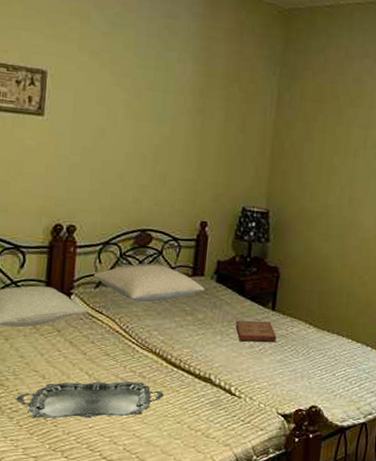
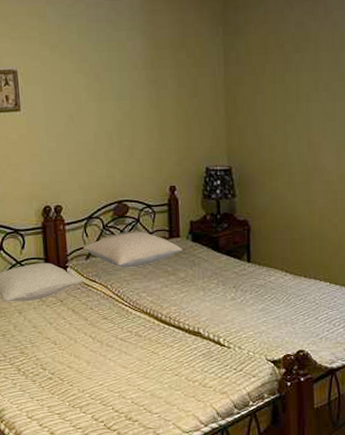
serving tray: present [16,381,164,419] -> none [35,341,160,379]
book: present [235,320,277,343] -> none [215,273,256,295]

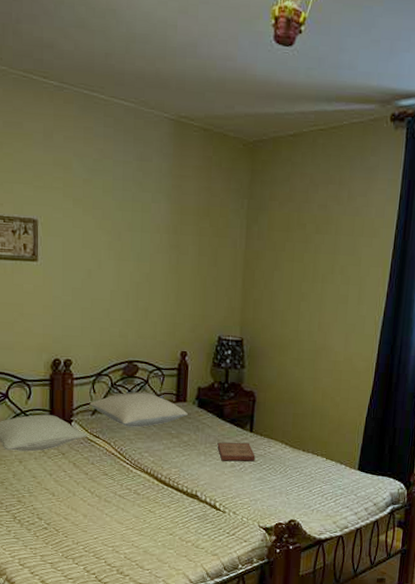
book: none [215,273,256,295] -> present [217,442,256,462]

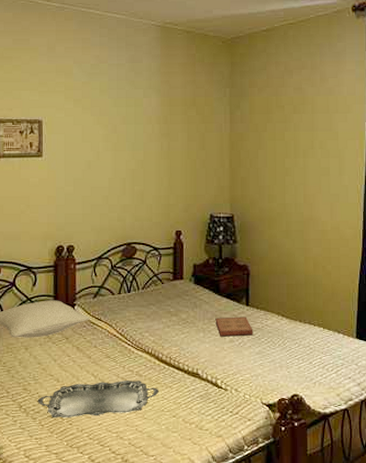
serving tray: none [32,498,157,531] -> present [37,381,159,418]
pillow: present [89,391,188,428] -> none [91,272,185,308]

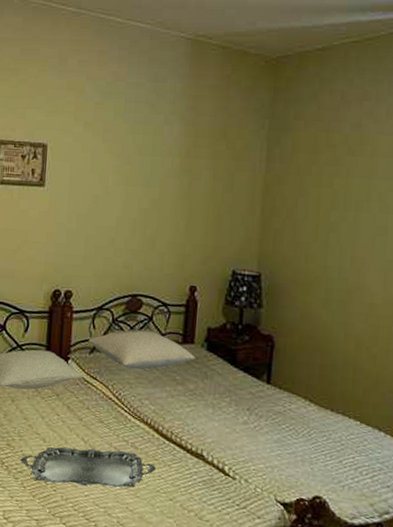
pillow: none [91,272,185,308] -> present [88,329,195,371]
book: present [215,316,253,337] -> none [228,393,273,420]

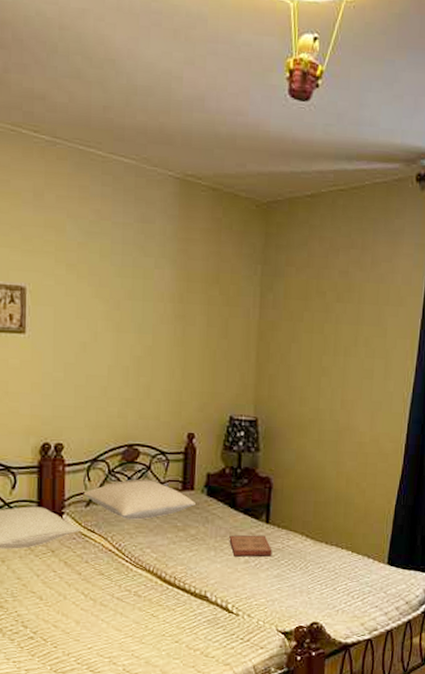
serving tray: present [20,446,156,488] -> none [16,601,160,640]
book: none [228,393,273,420] -> present [229,535,272,557]

